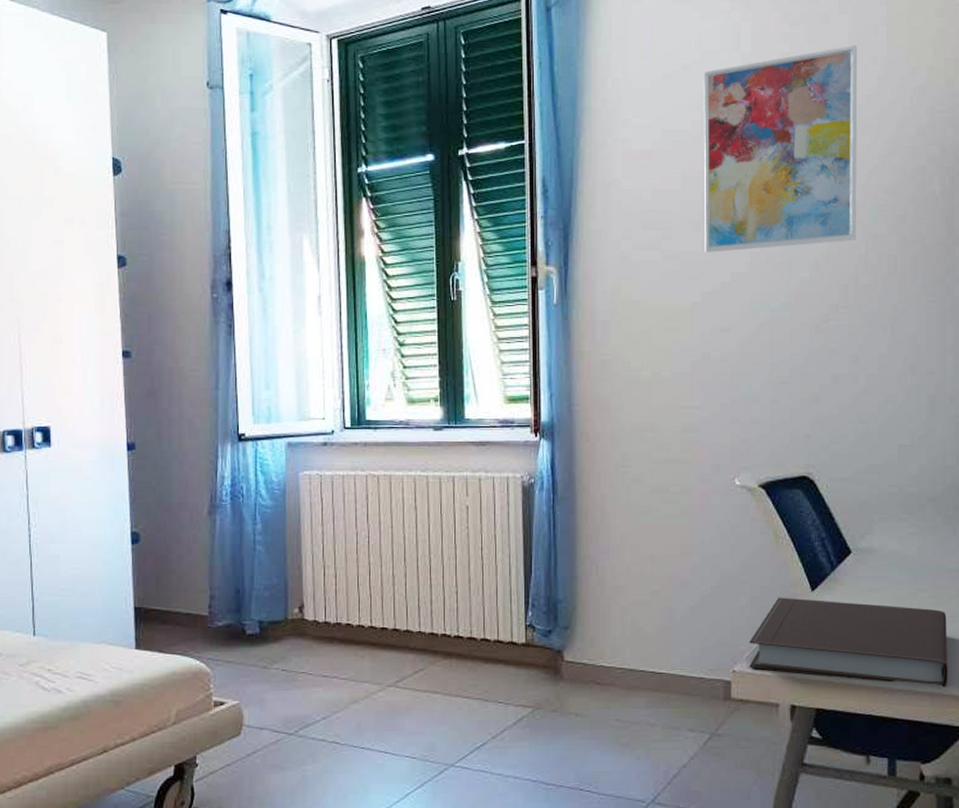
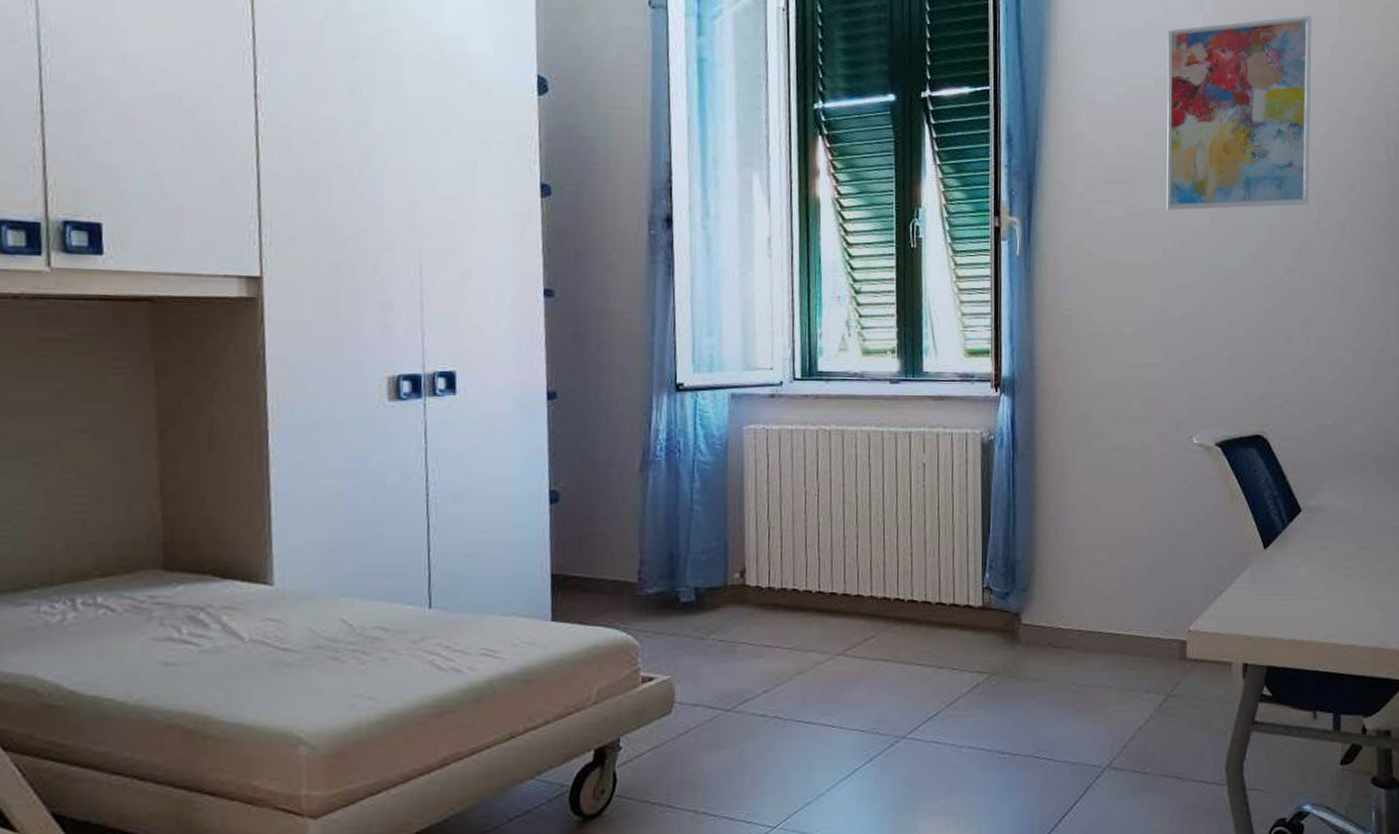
notebook: present [749,597,948,687] -> none [1204,555,1389,642]

